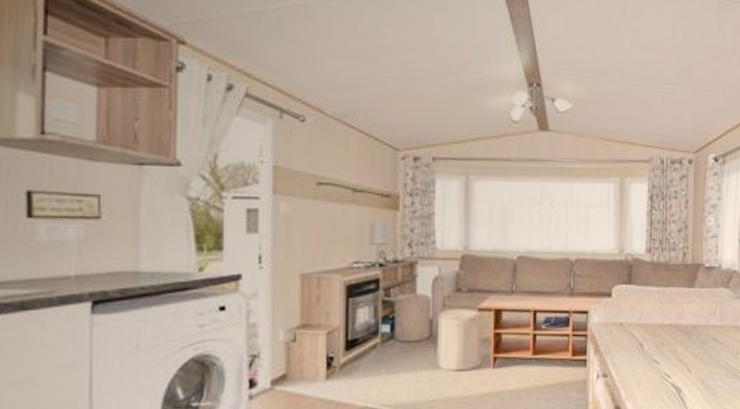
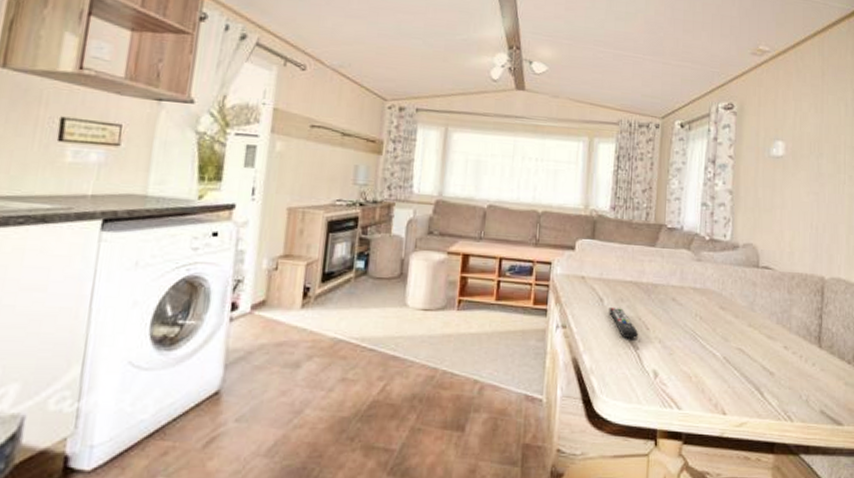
remote control: none [650,352,680,383] -> present [609,307,638,339]

